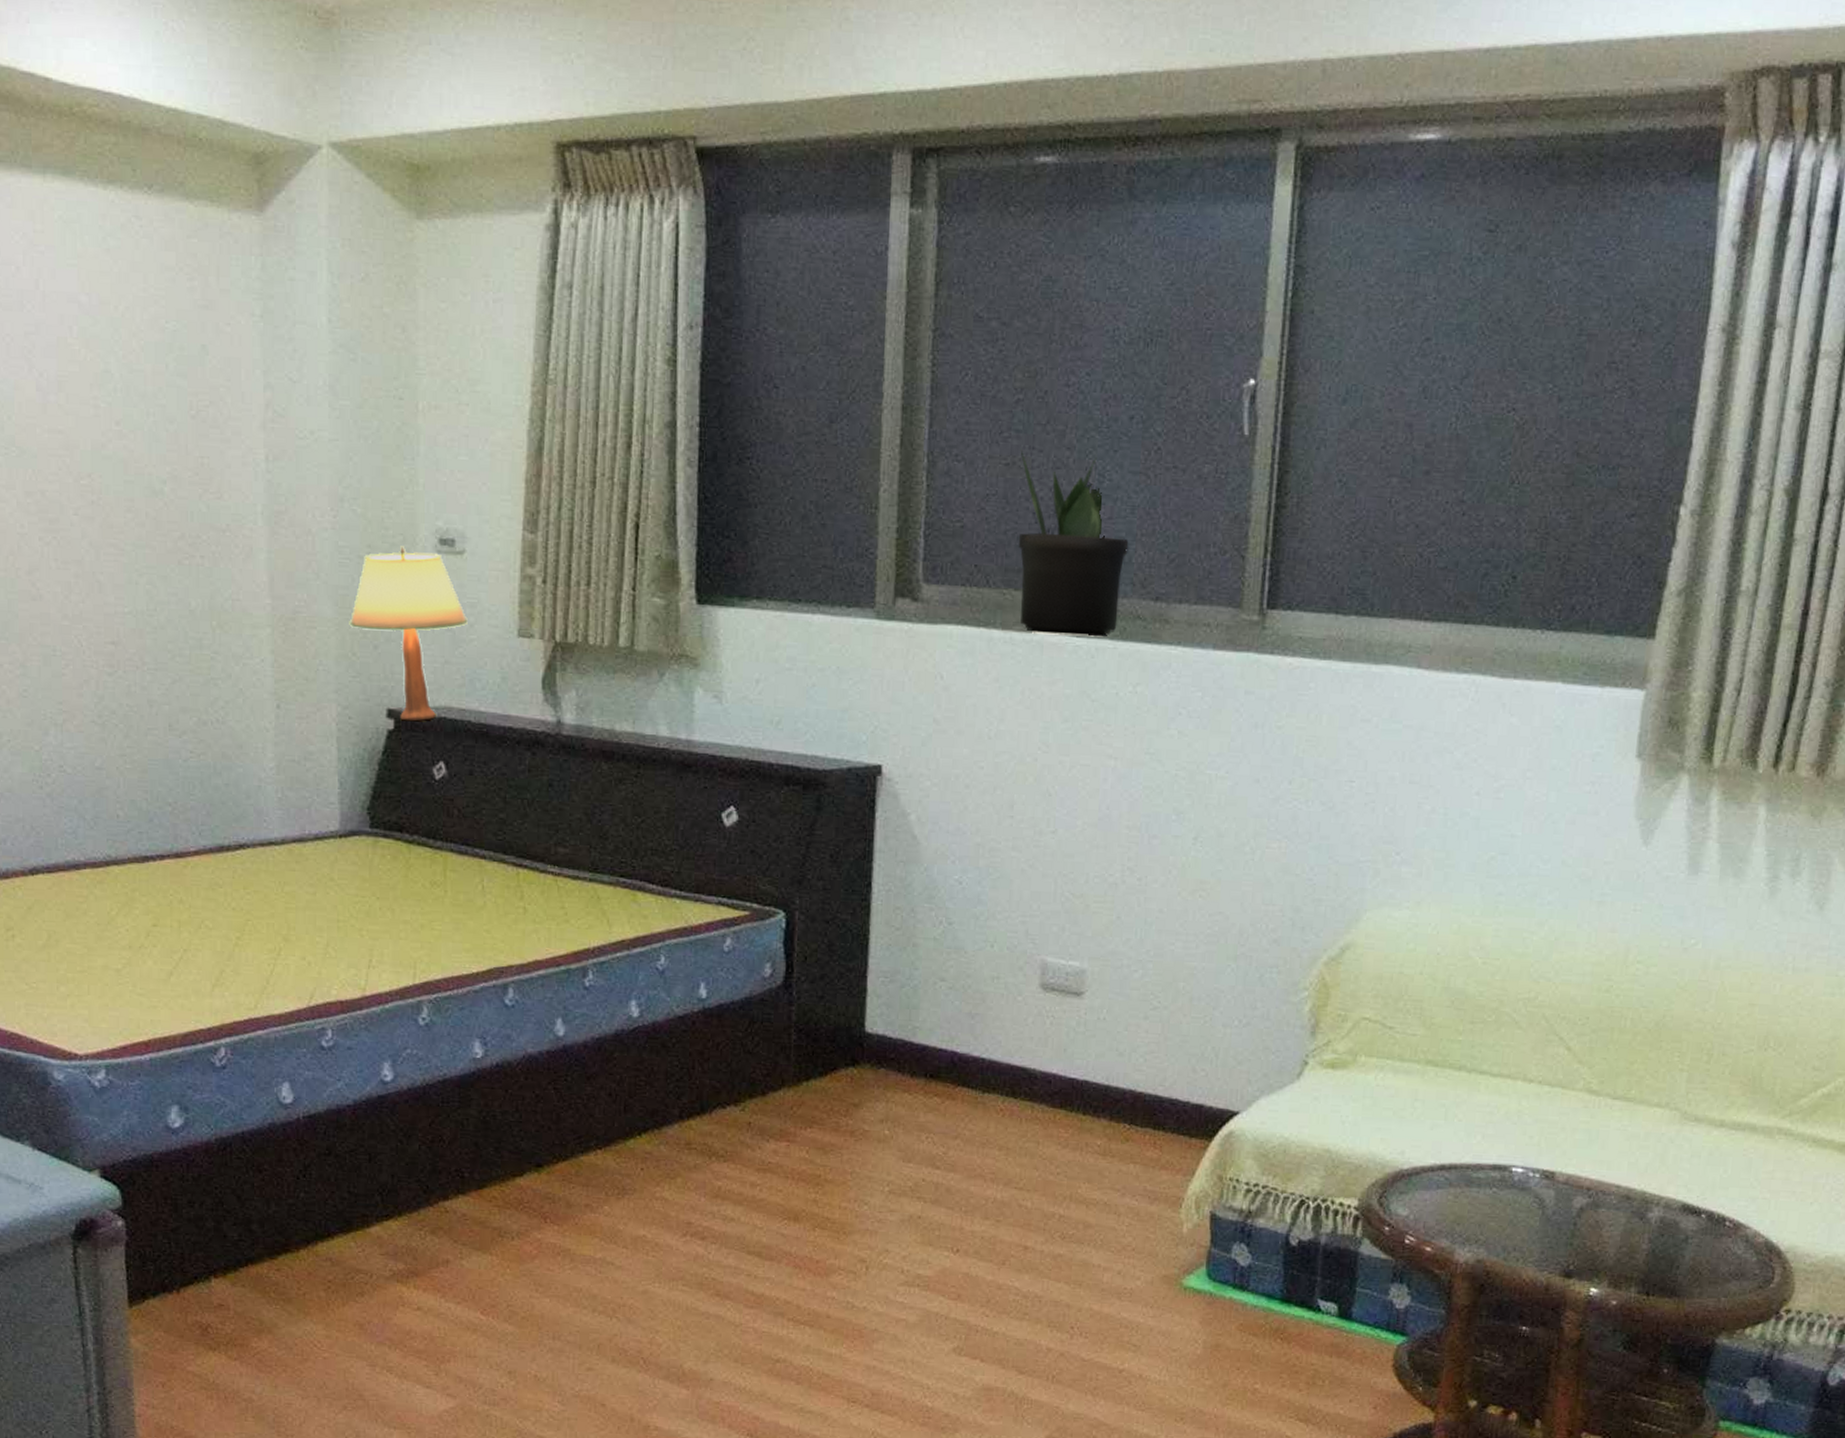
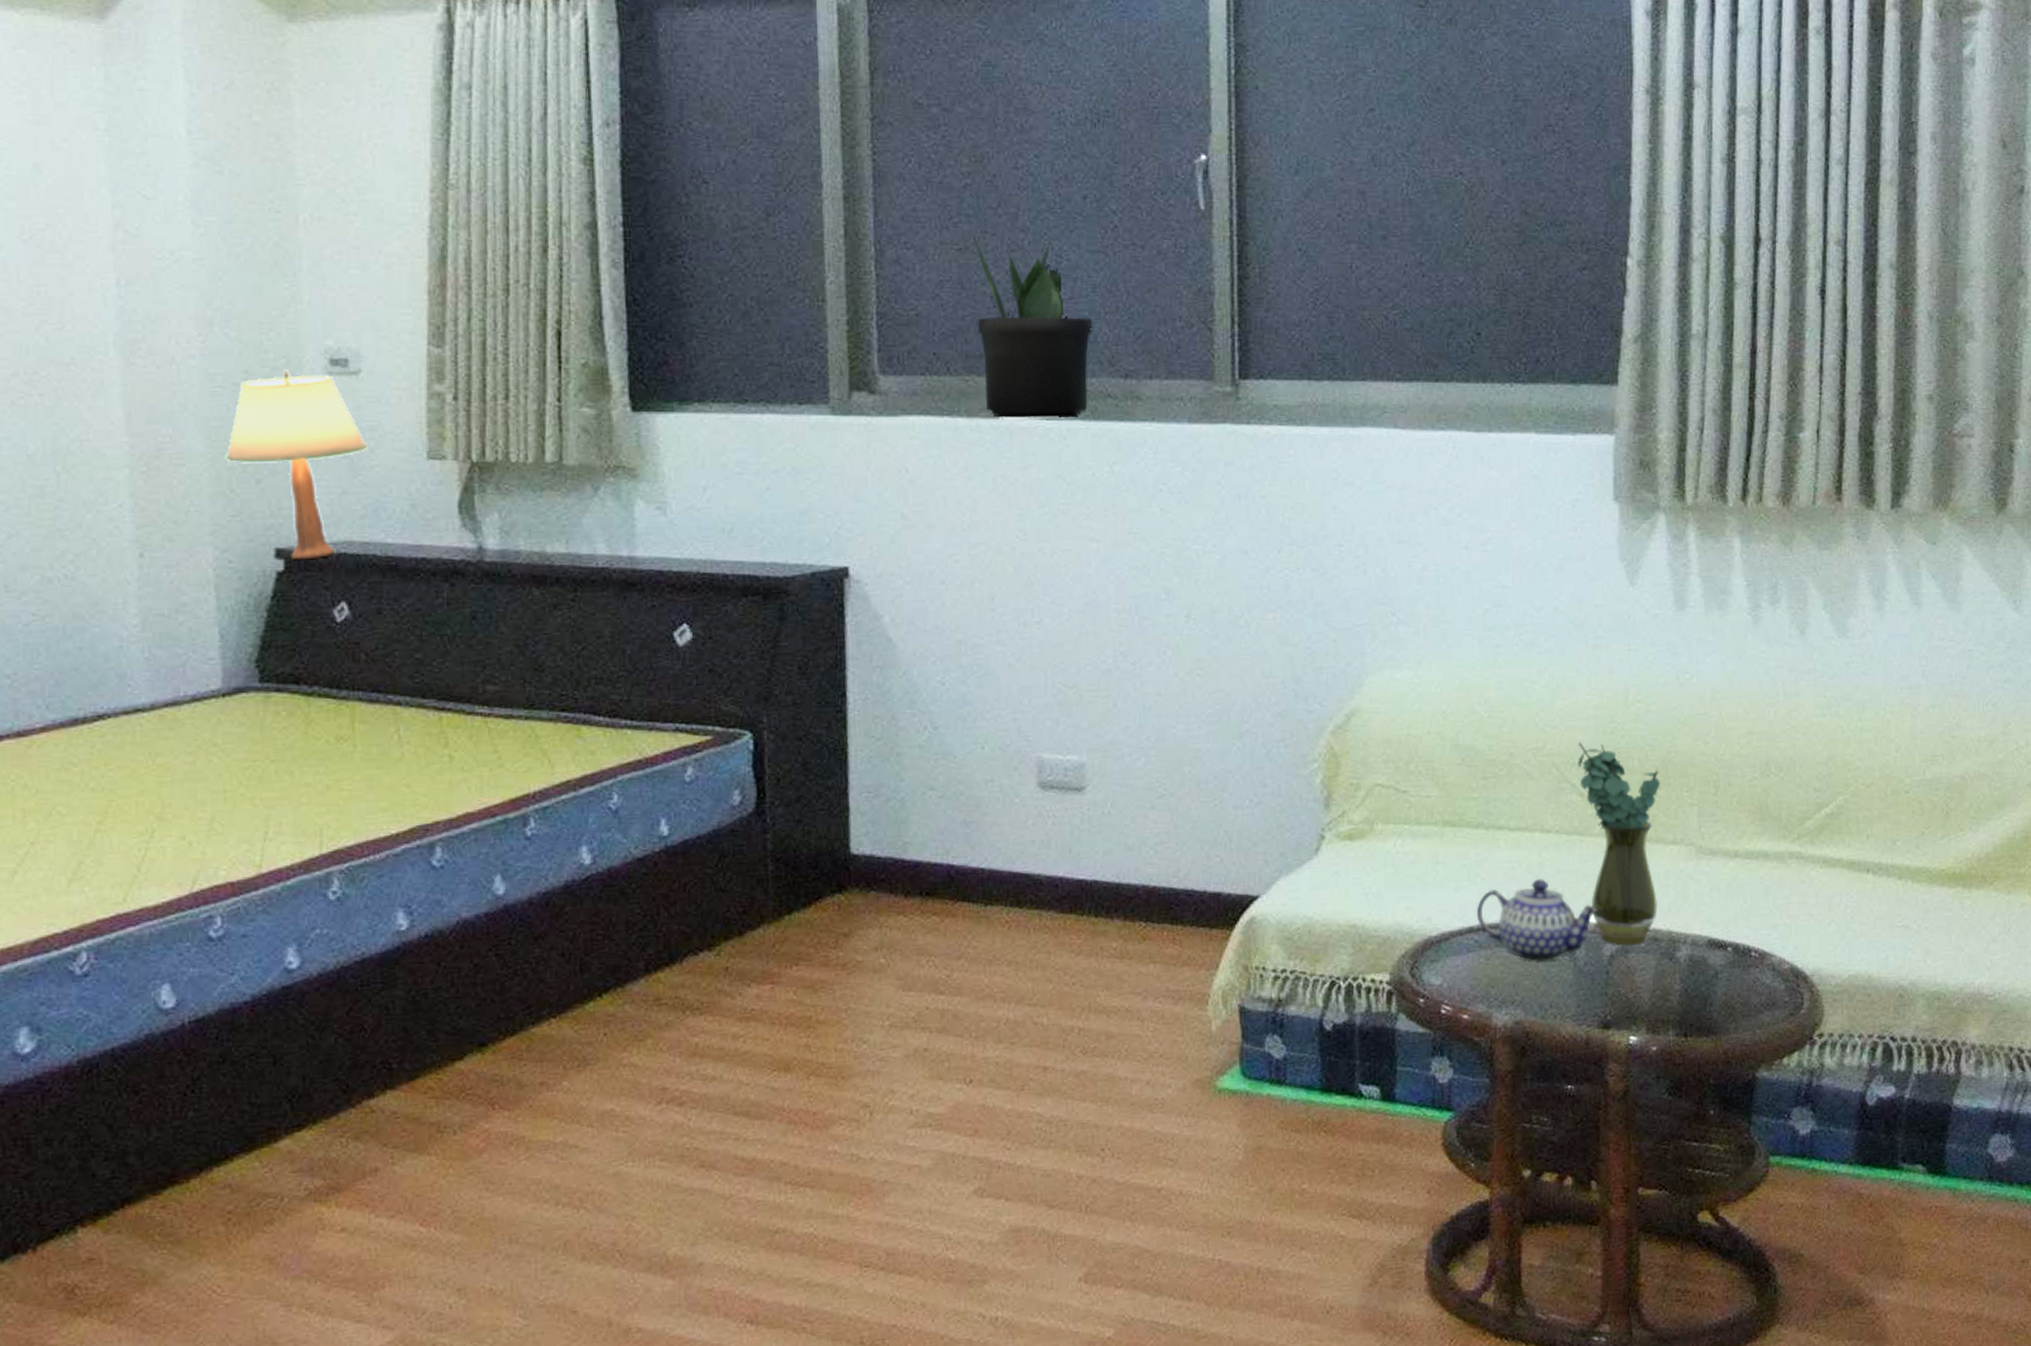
teapot: none [1449,1126,1572,1205] -> present [1476,879,1597,960]
vase: none [1566,996,1652,1202] -> present [1578,742,1661,947]

